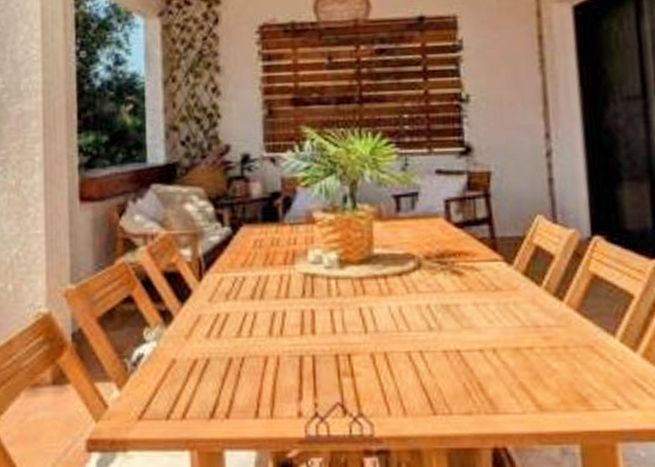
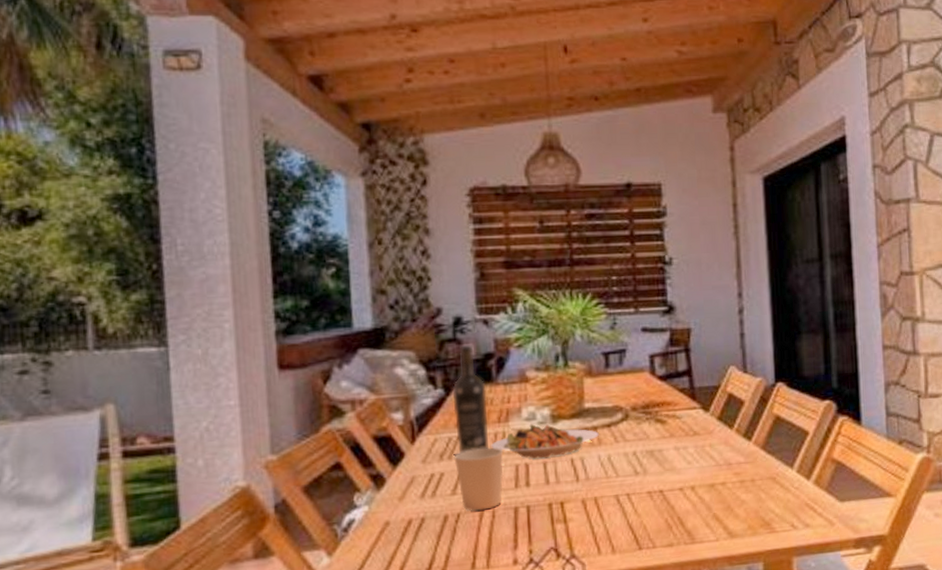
wine bottle: none [239,183,274,295] -> present [452,345,488,454]
dixie cup: none [239,290,290,356] -> present [454,447,504,511]
salad: none [275,267,389,306] -> present [489,423,599,459]

